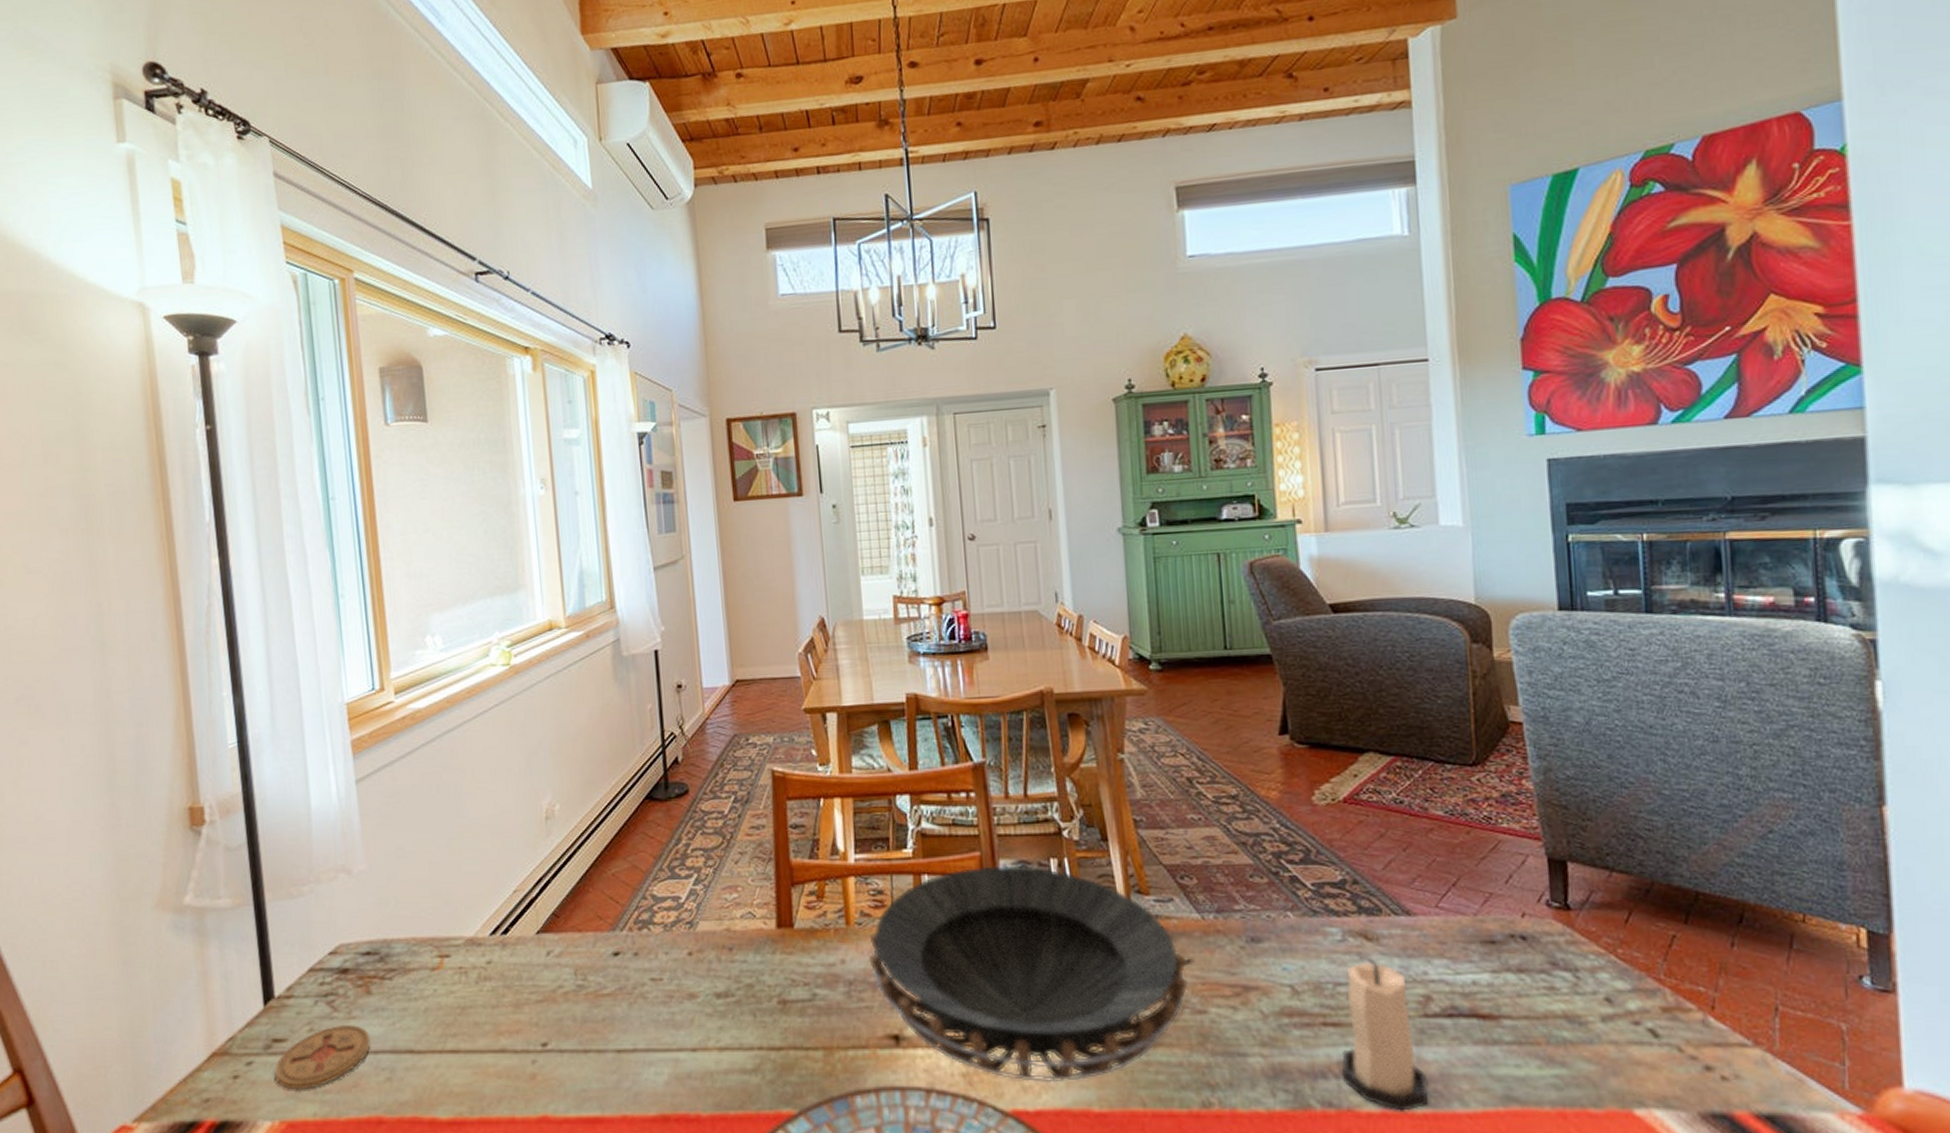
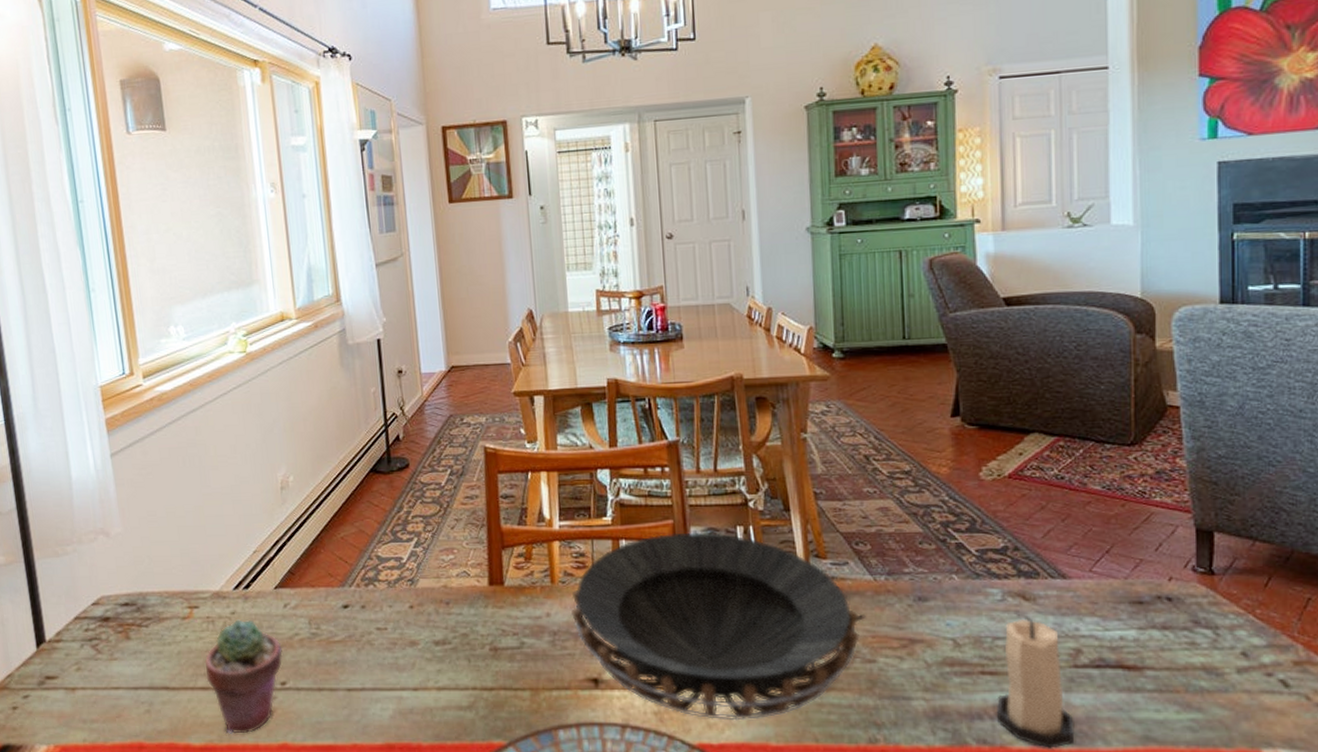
coaster: present [274,1025,371,1090] -> none [48,665,131,720]
potted succulent: none [455,970,545,1106] -> present [204,619,284,735]

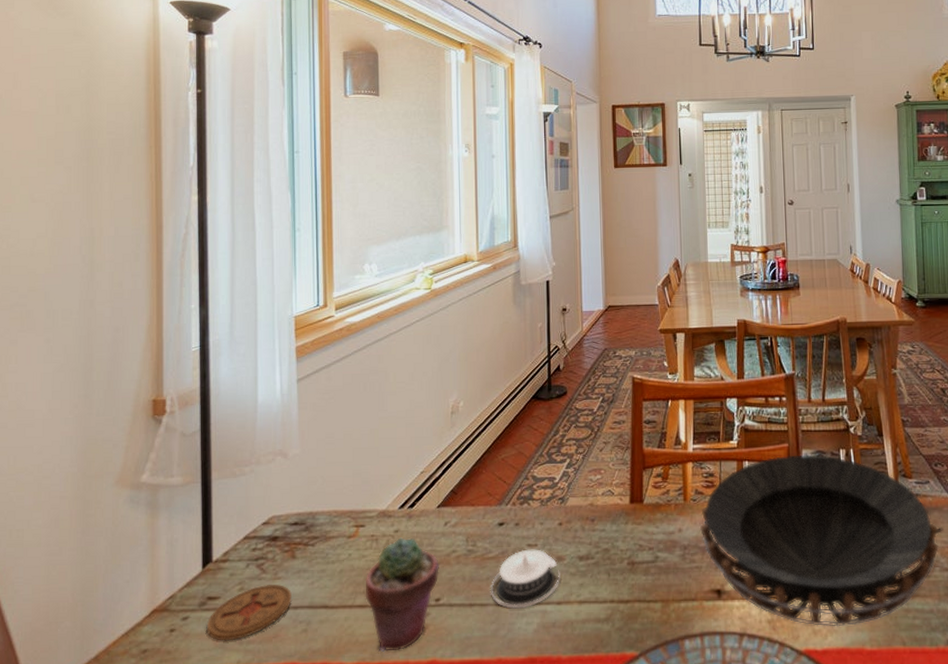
coaster: none [48,665,131,720] -> present [206,585,292,641]
architectural model: none [339,633,415,694] -> present [490,549,560,609]

